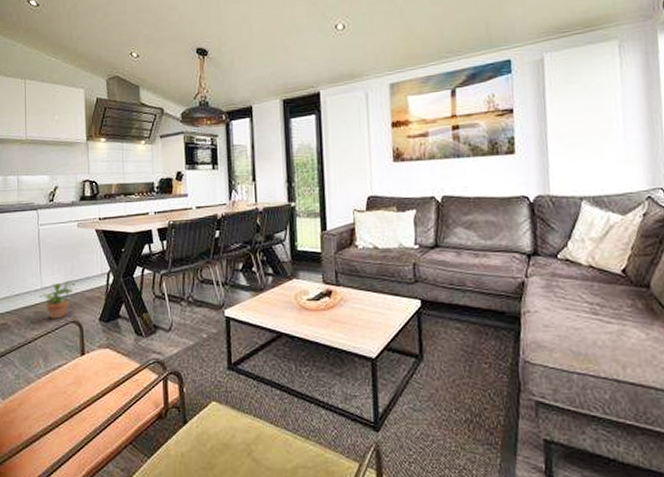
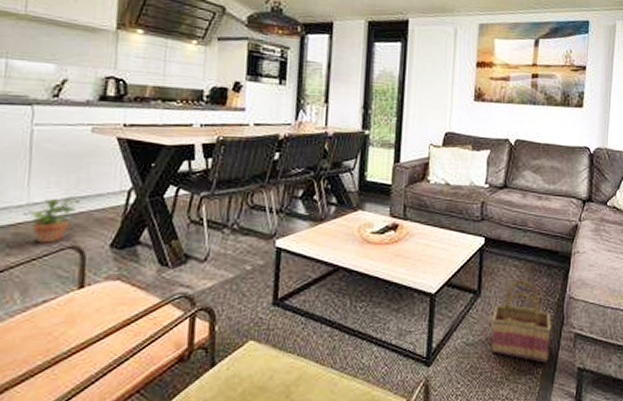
basket: none [438,343,508,432] -> present [491,279,551,363]

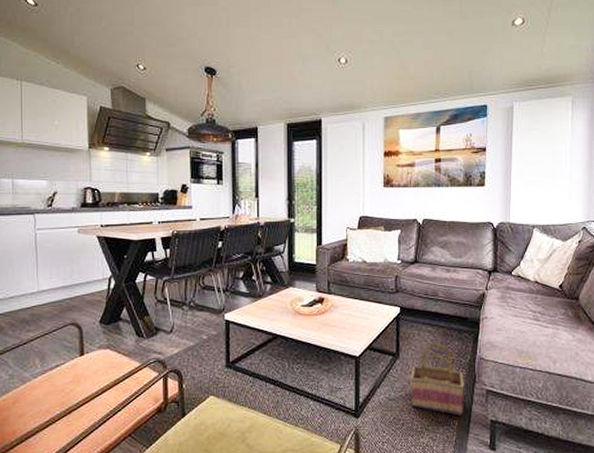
potted plant: present [24,196,80,243] -> none [36,284,75,321]

